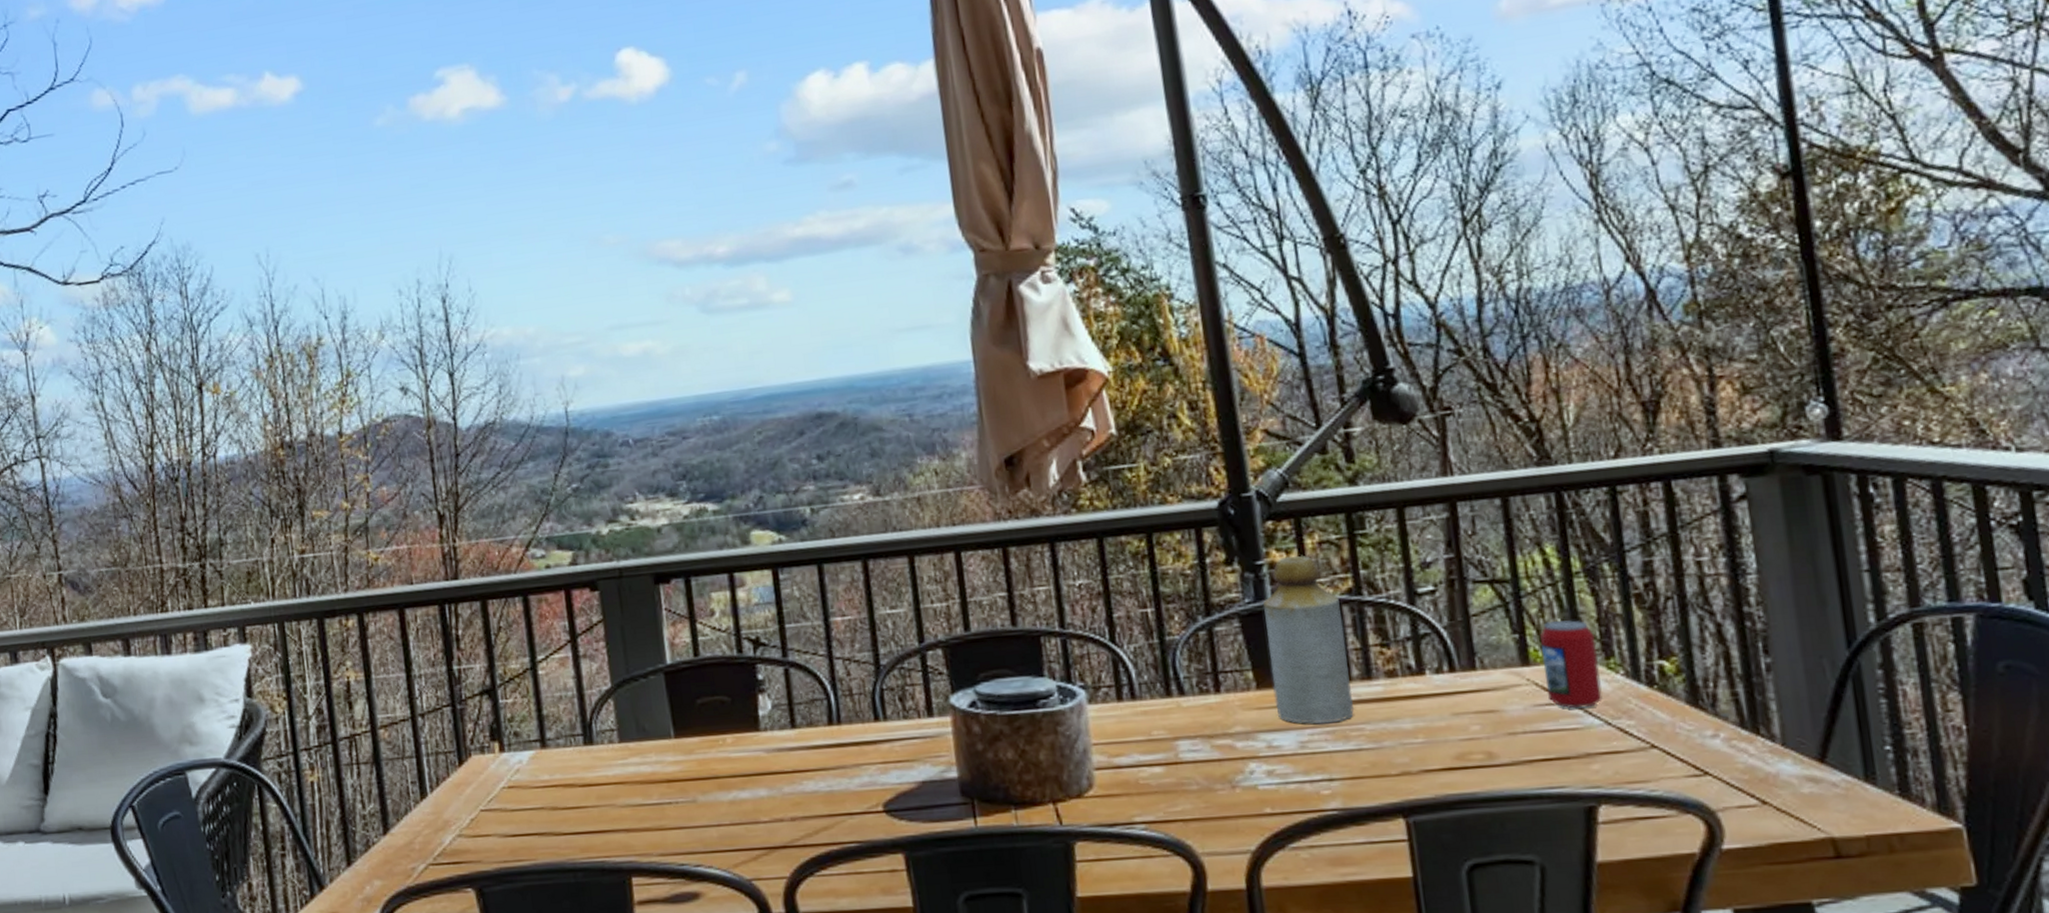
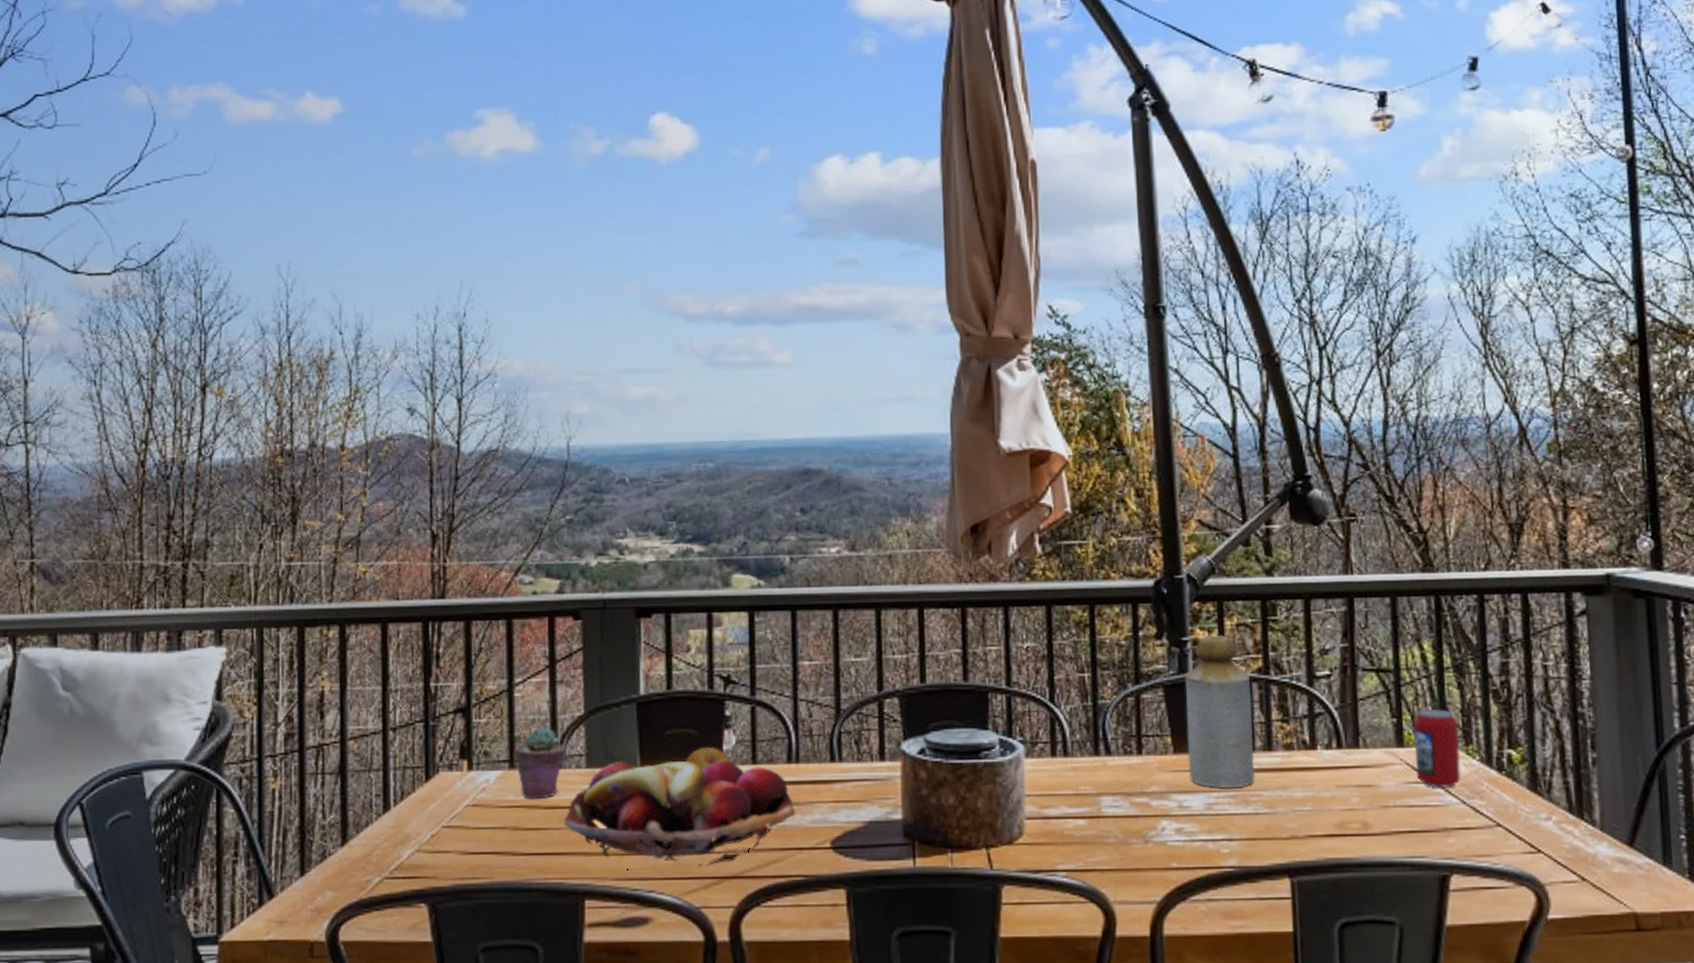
potted succulent: none [544,702,597,778] -> present [514,726,566,799]
fruit basket: none [602,726,843,846] -> present [564,760,796,871]
apple: none [721,713,770,738] -> present [686,746,732,770]

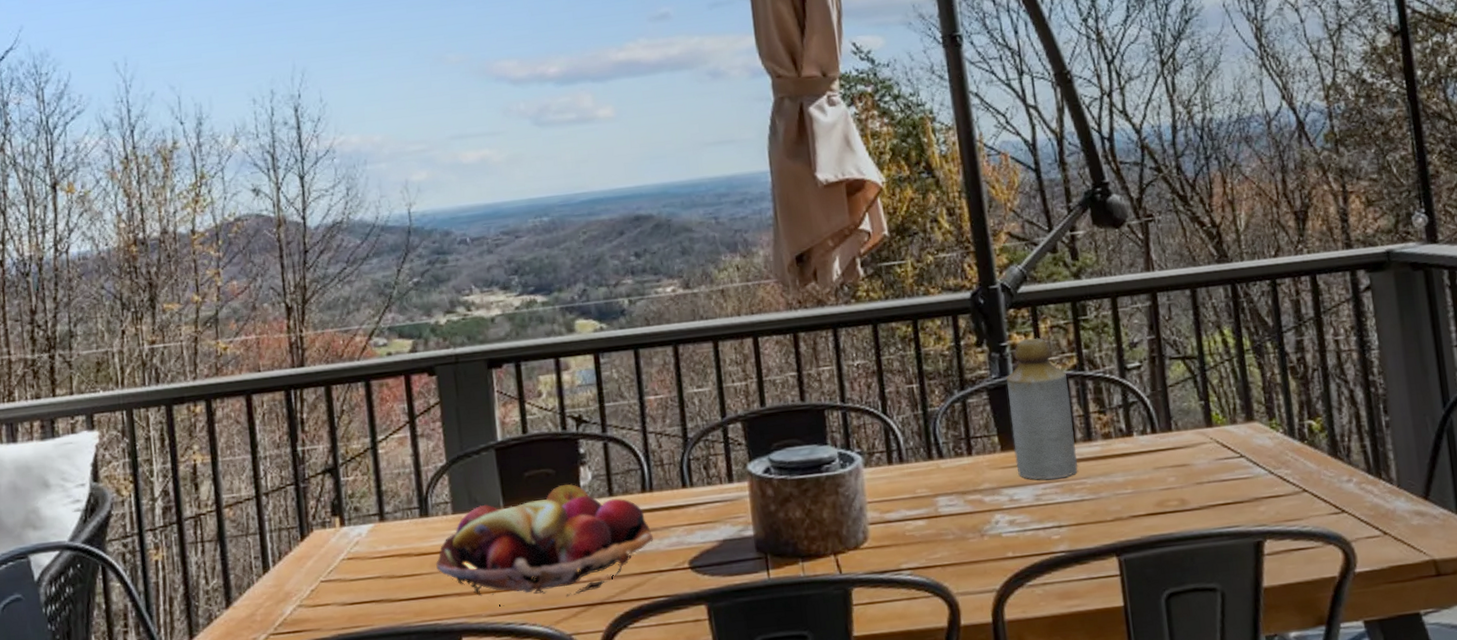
potted succulent: present [514,726,566,799] -> none [382,478,432,548]
beverage can: present [1414,709,1461,788] -> none [1220,389,1267,461]

